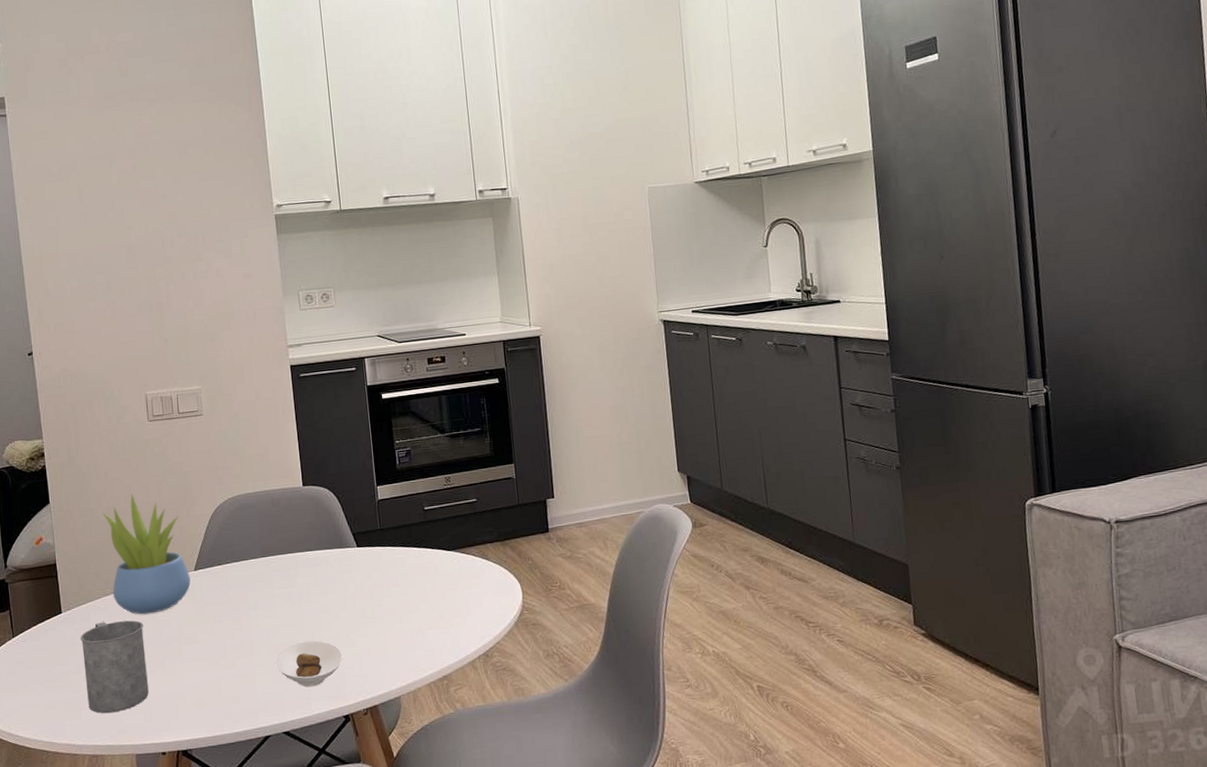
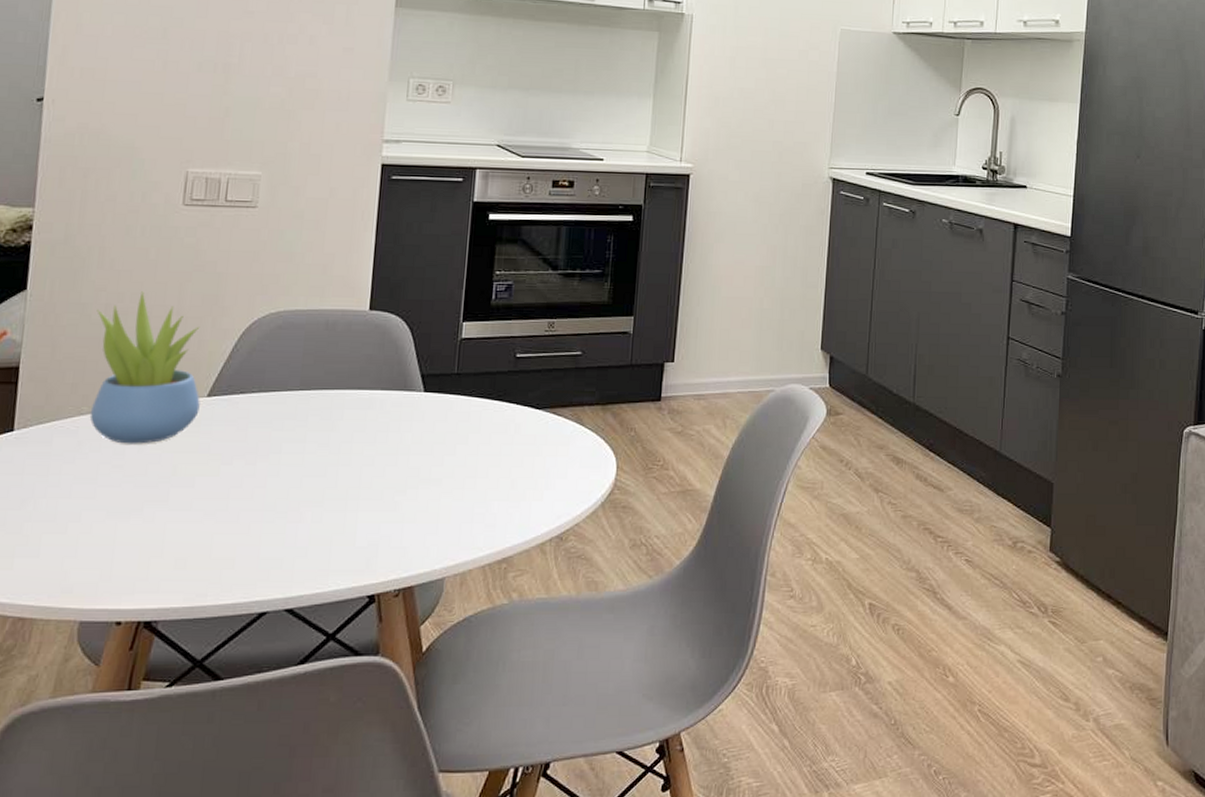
mug: present [80,620,149,714] -> none [25,448,125,566]
saucer: present [275,640,343,688] -> none [291,499,381,557]

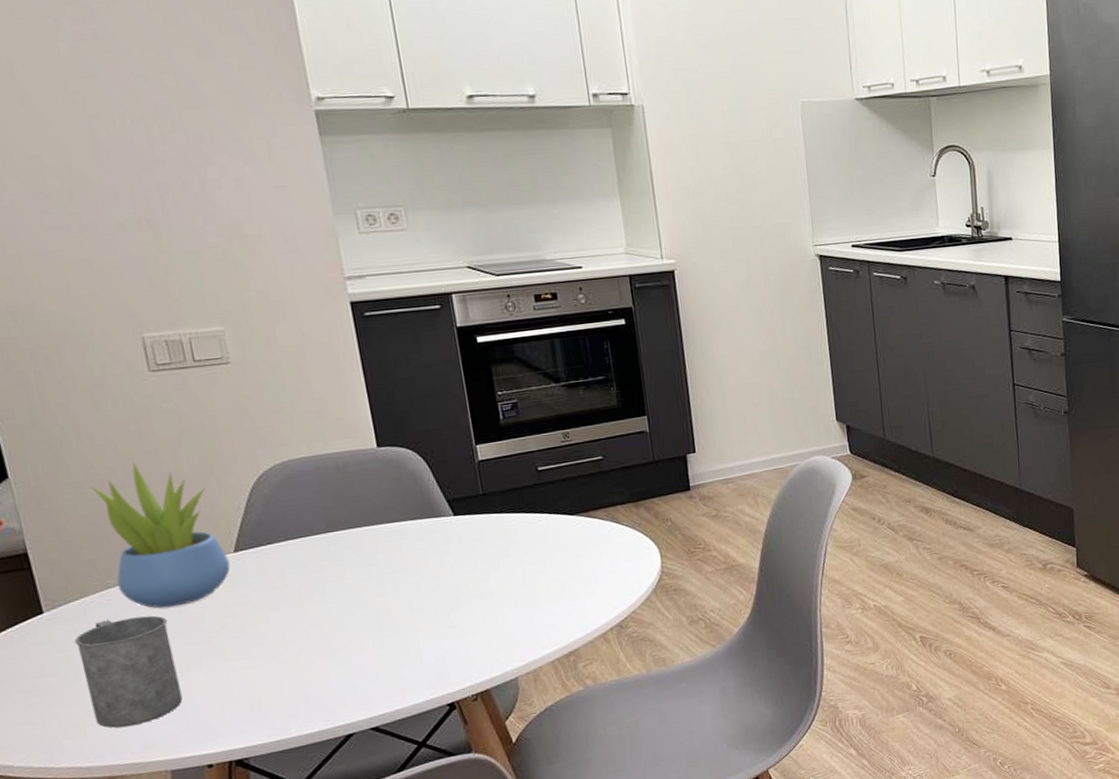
mug: none [25,448,125,566] -> present [74,615,183,728]

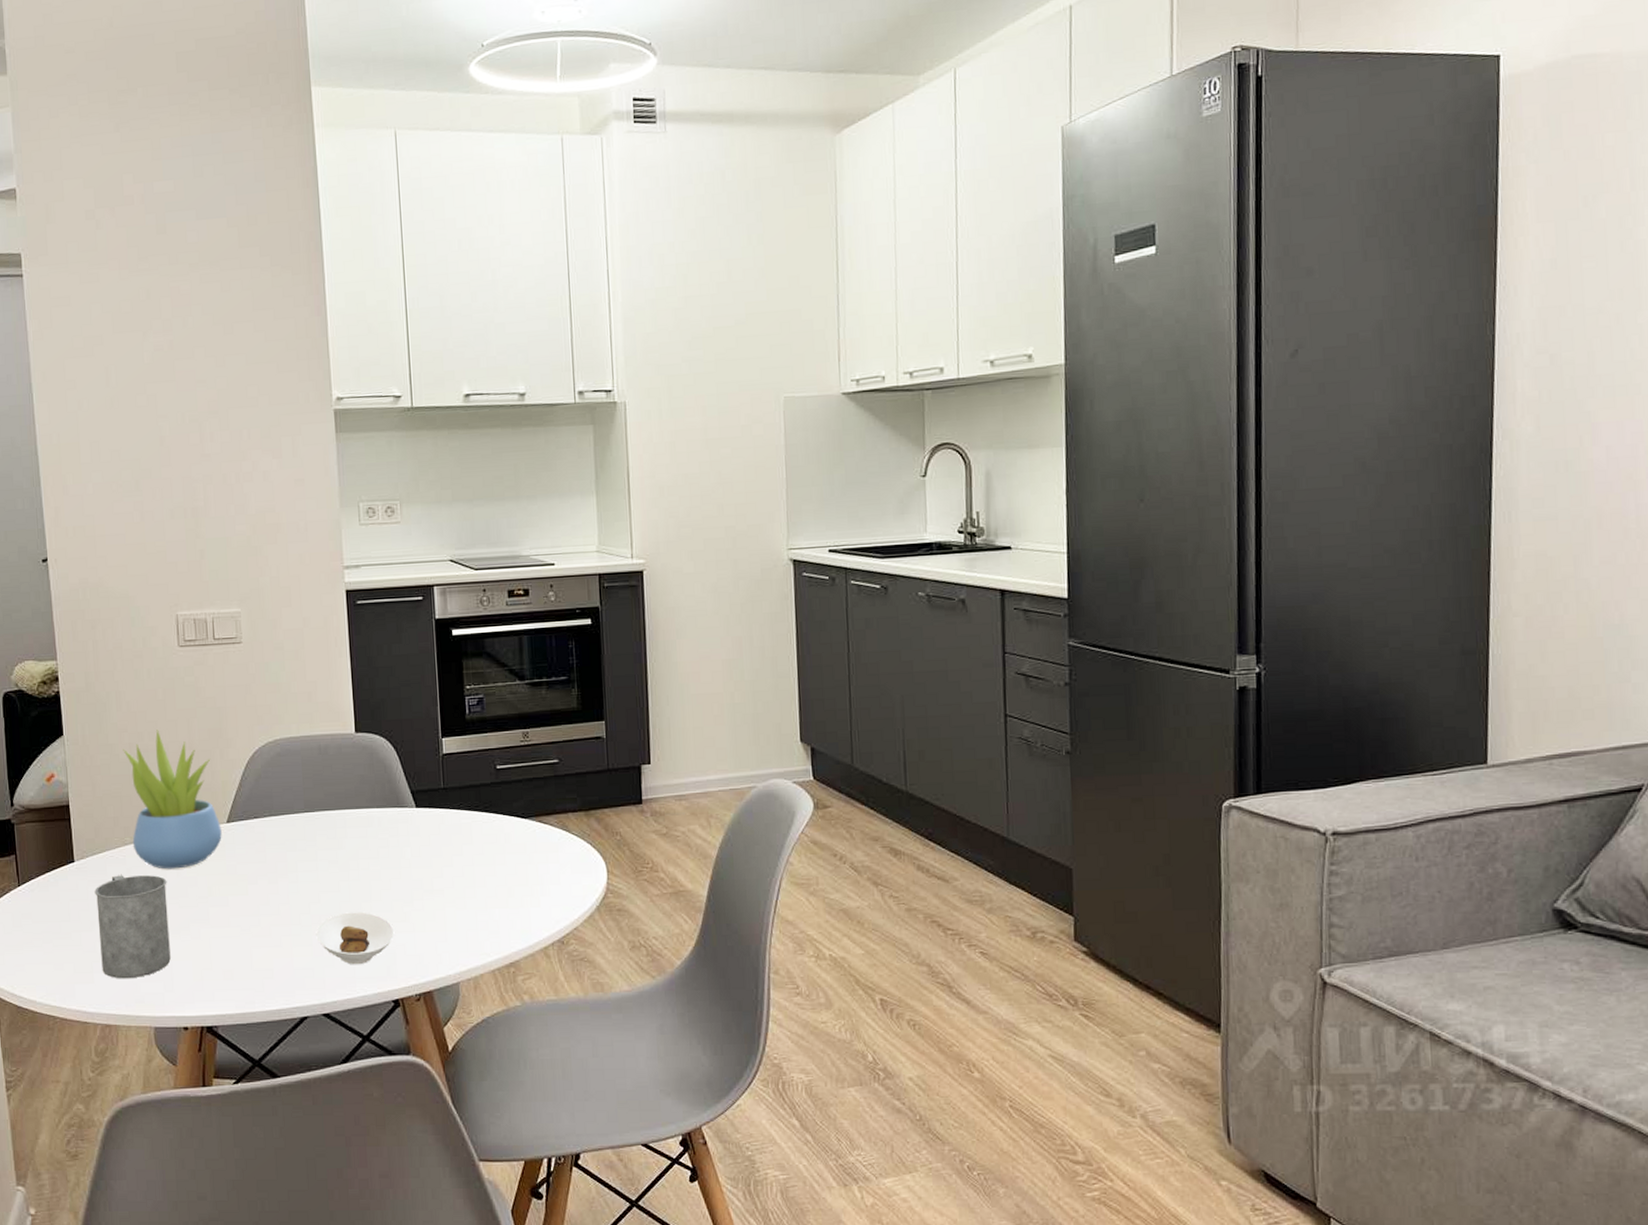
saucer: none [353,623,443,677] -> present [316,912,395,965]

